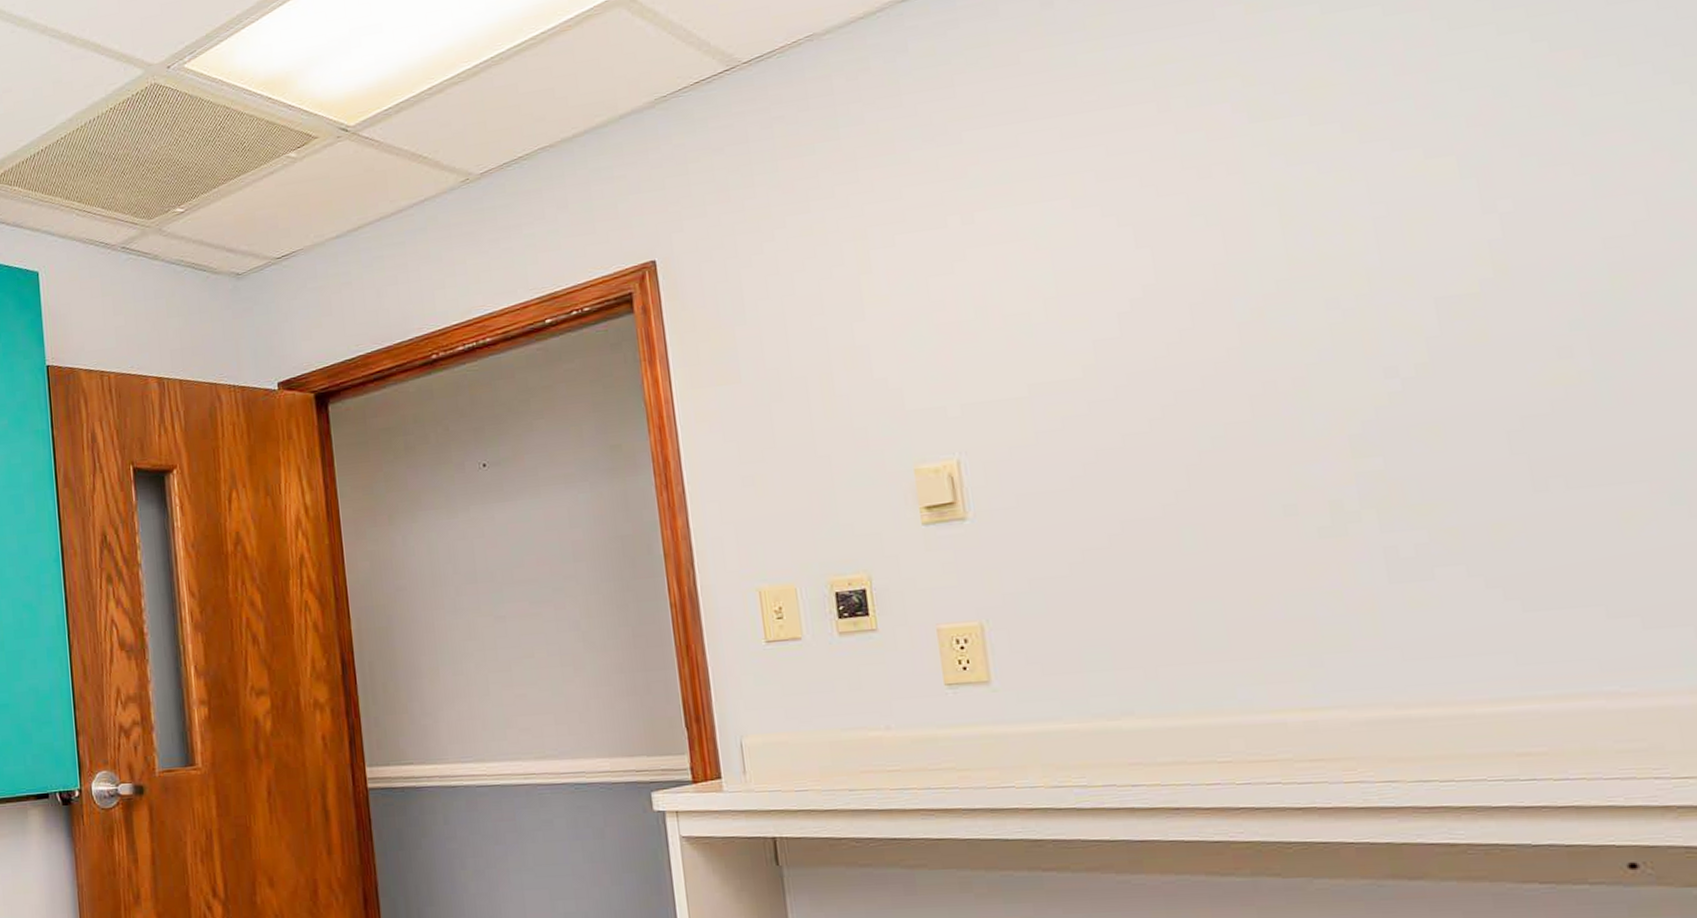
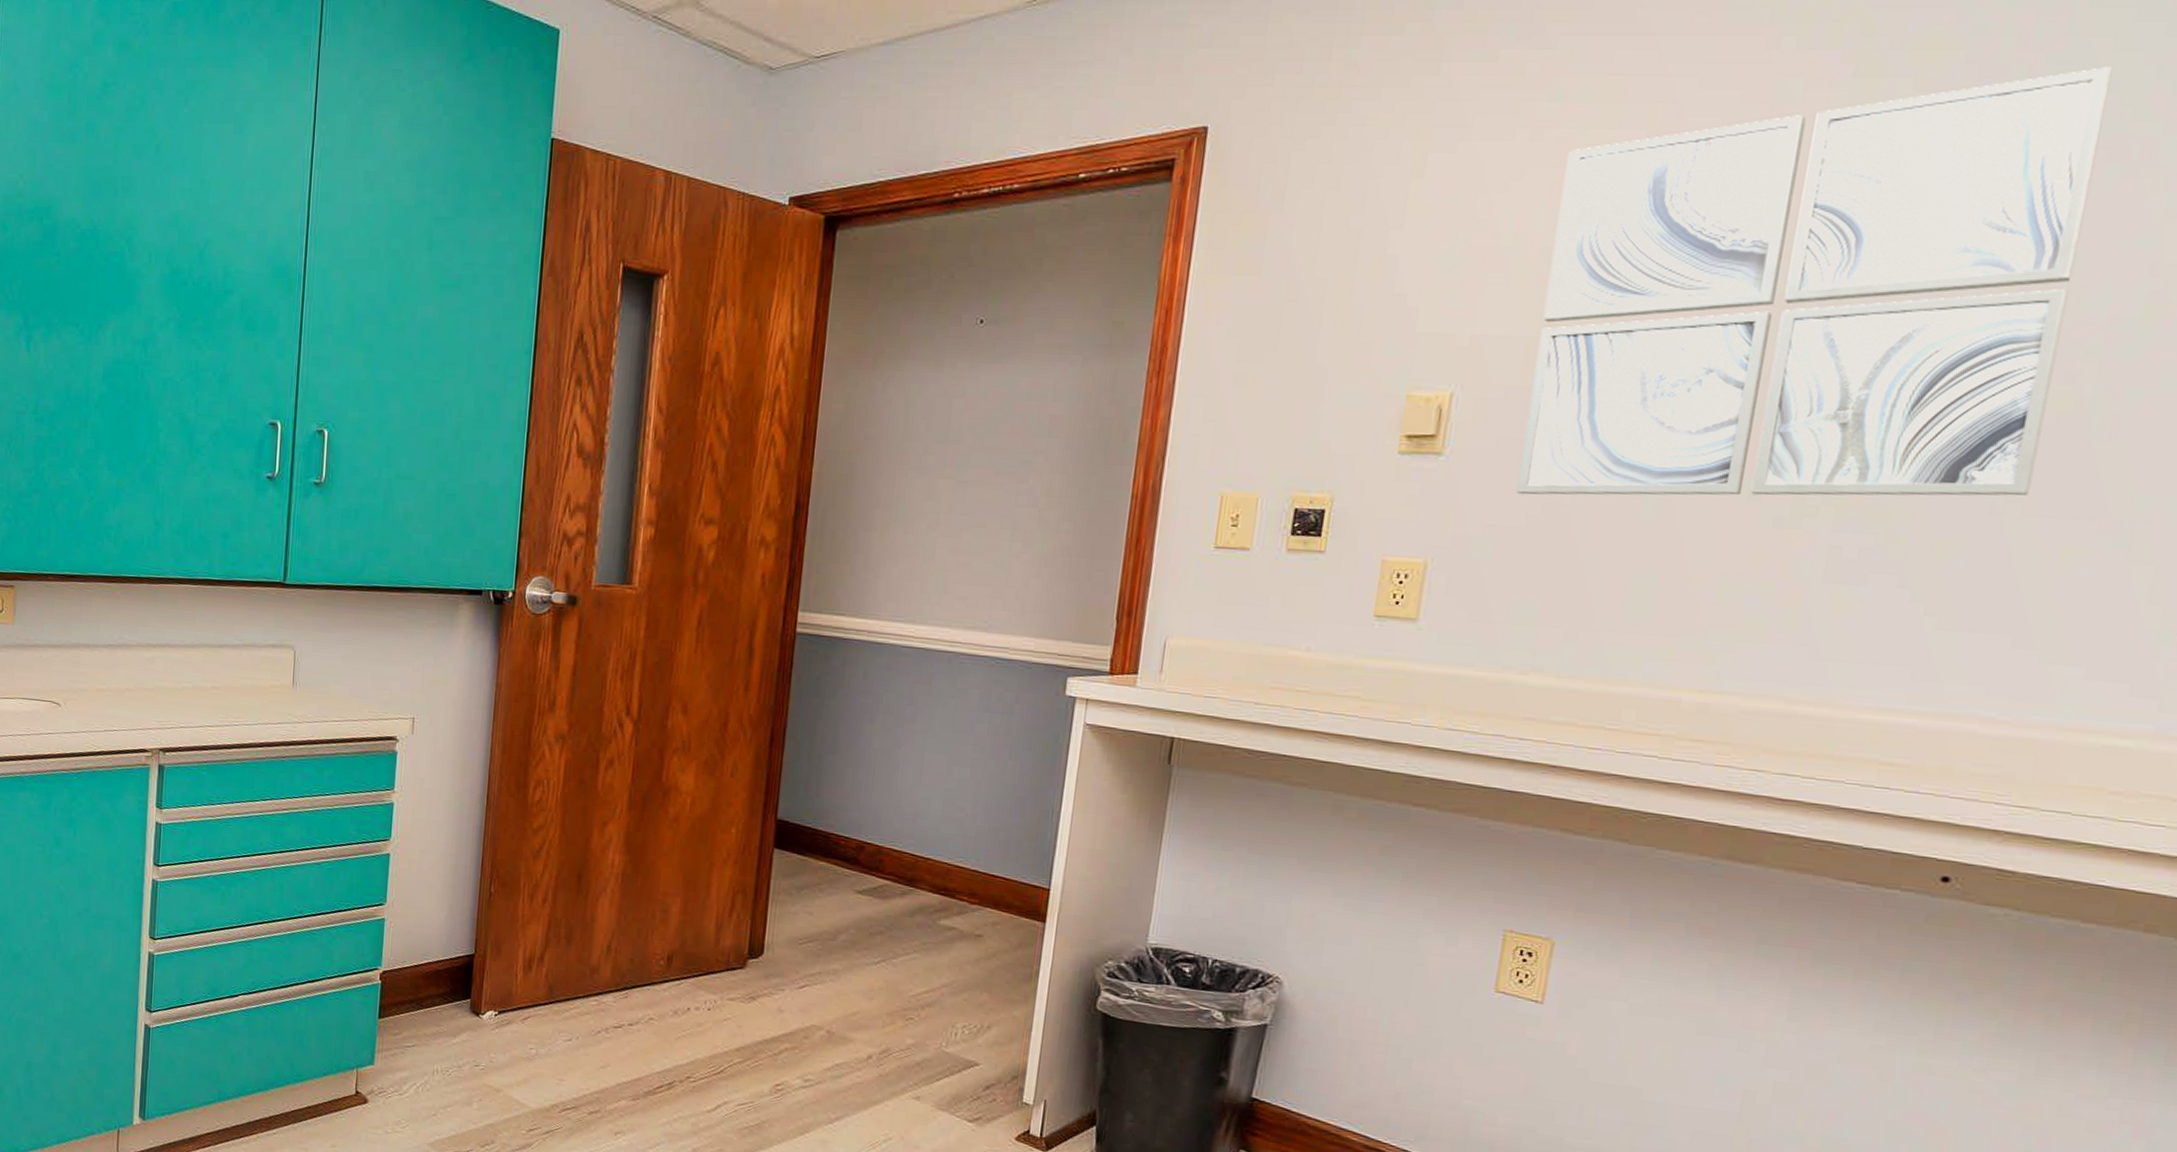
wall art: none [1002,76,1566,546] -> present [1516,67,2111,496]

